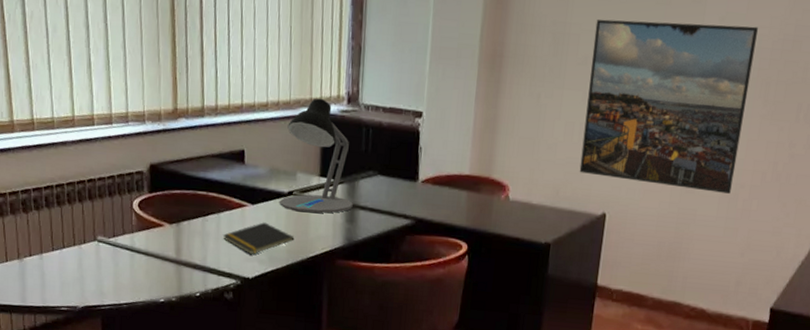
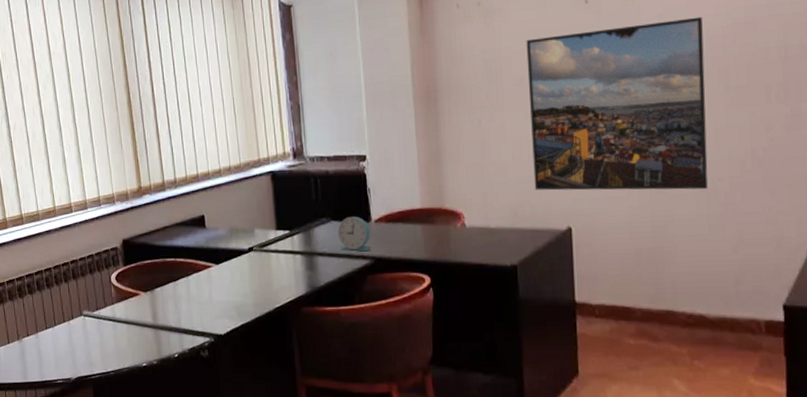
notepad: present [223,222,295,254] -> none [194,280,260,311]
desk lamp: present [279,98,354,214] -> none [241,157,312,266]
alarm clock: none [382,173,416,211] -> present [337,216,371,252]

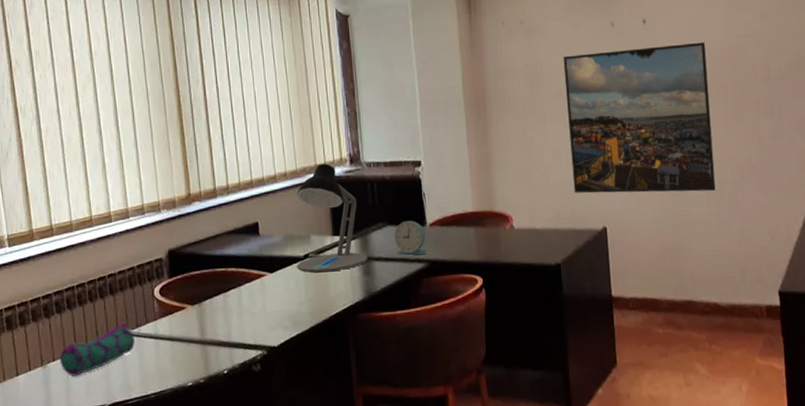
pencil case: none [33,305,95,351] -> present [60,323,135,376]
desk lamp: none [241,157,312,266] -> present [296,163,369,273]

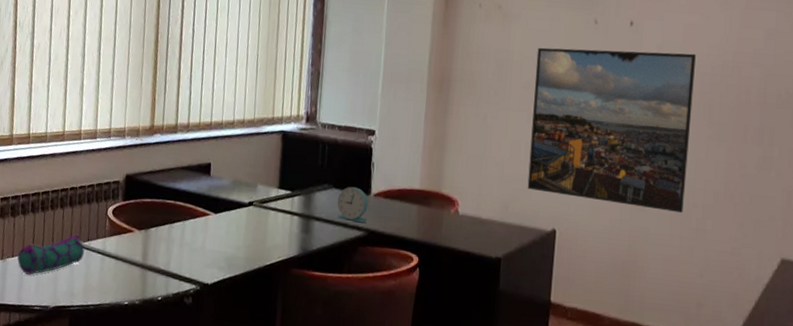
desk lamp: present [296,163,369,273] -> none [239,117,310,224]

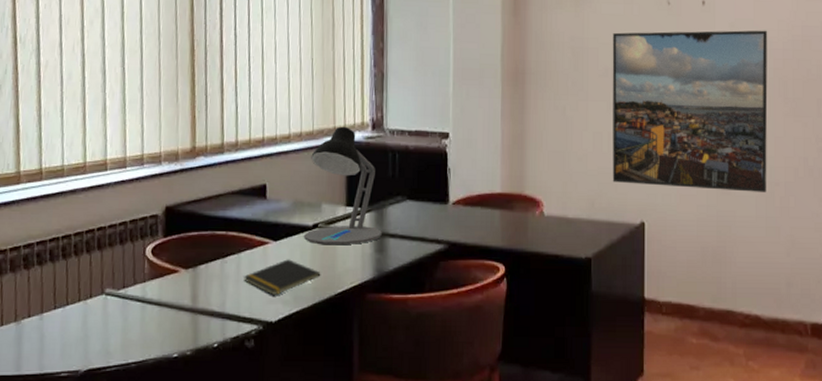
pencil case: present [17,234,85,275] -> none [35,282,120,336]
notepad: none [187,230,253,261] -> present [244,259,321,295]
desk lamp: none [239,117,310,224] -> present [303,126,383,246]
alarm clock: present [337,186,369,223] -> none [412,196,447,236]

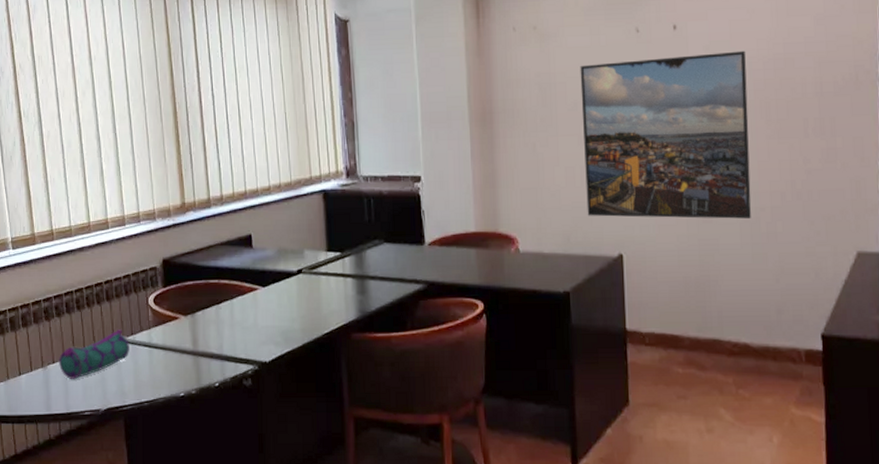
pencil case: none [35,282,120,336] -> present [59,329,129,379]
notepad: present [244,259,321,295] -> none [238,303,308,337]
desk lamp: present [303,126,383,246] -> none [289,175,364,289]

